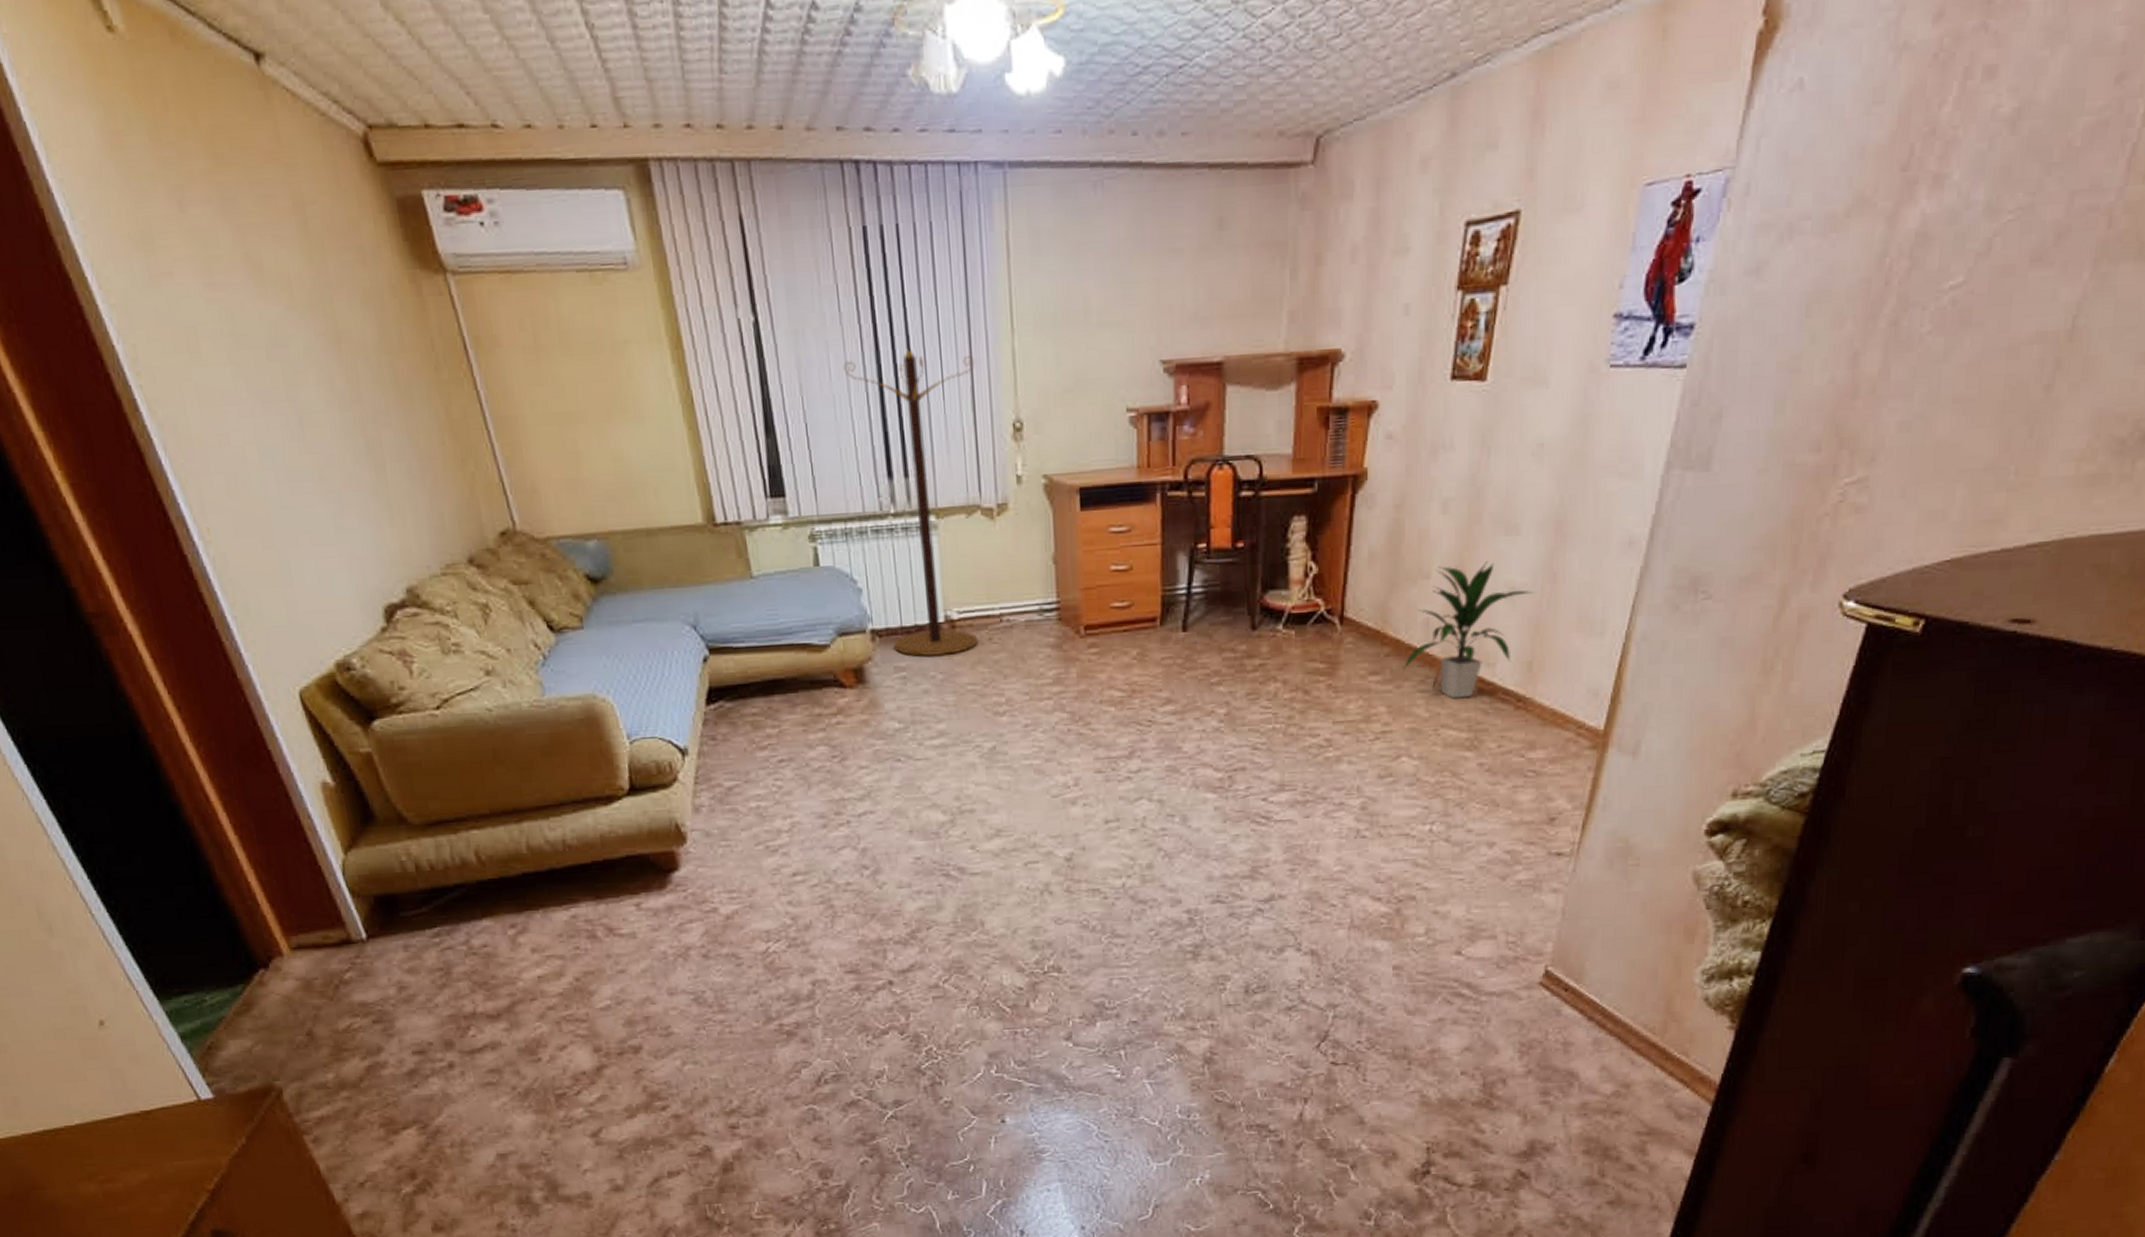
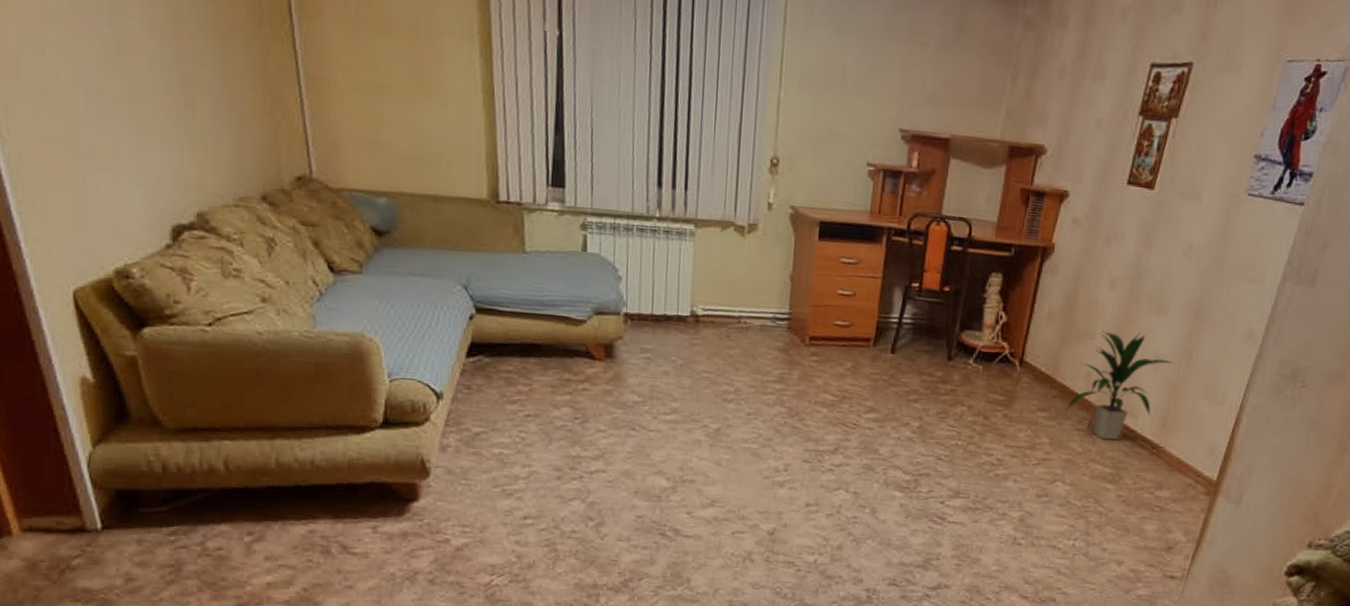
coat rack: present [843,350,979,657] -> none [631,83,746,345]

